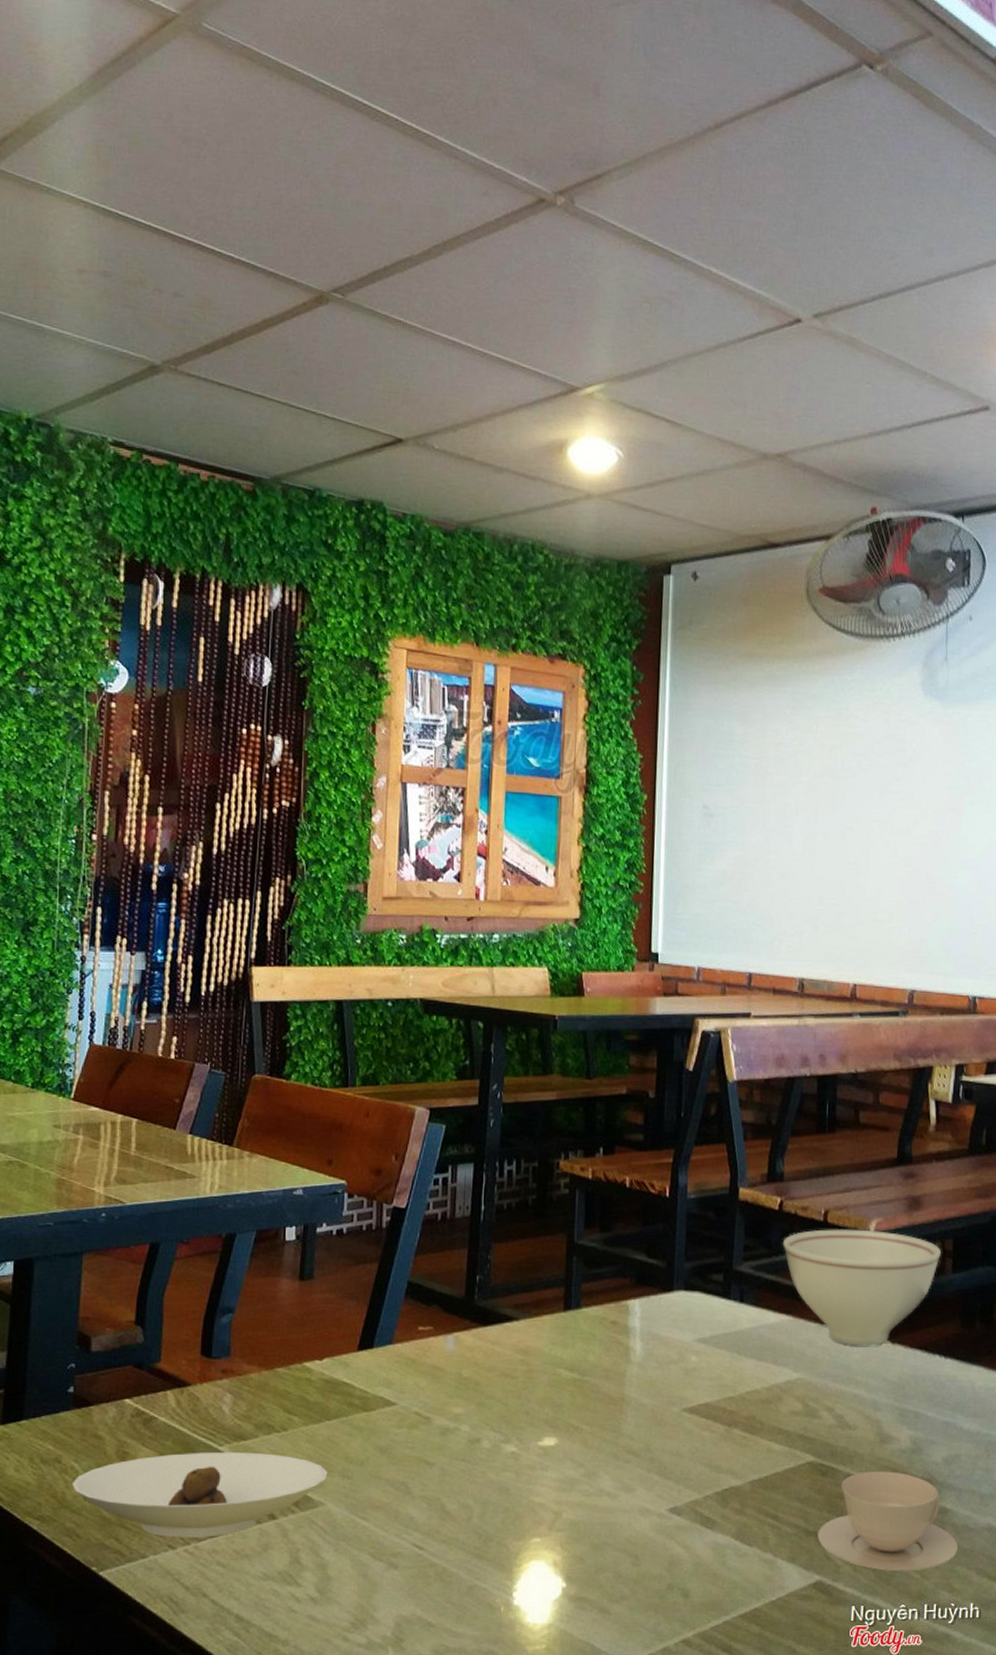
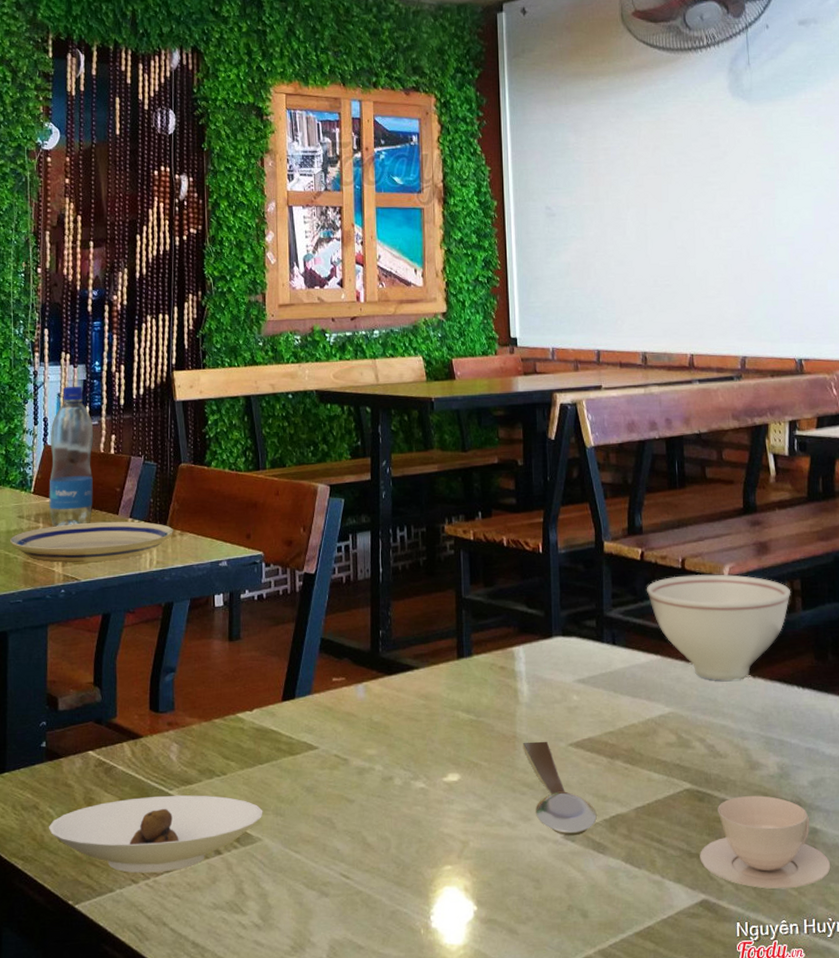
plate: none [42,1136,242,1184] -> present [10,521,174,563]
bottle: none [92,977,151,1140] -> present [49,387,94,527]
spoon: none [630,1405,708,1509] -> present [522,741,597,836]

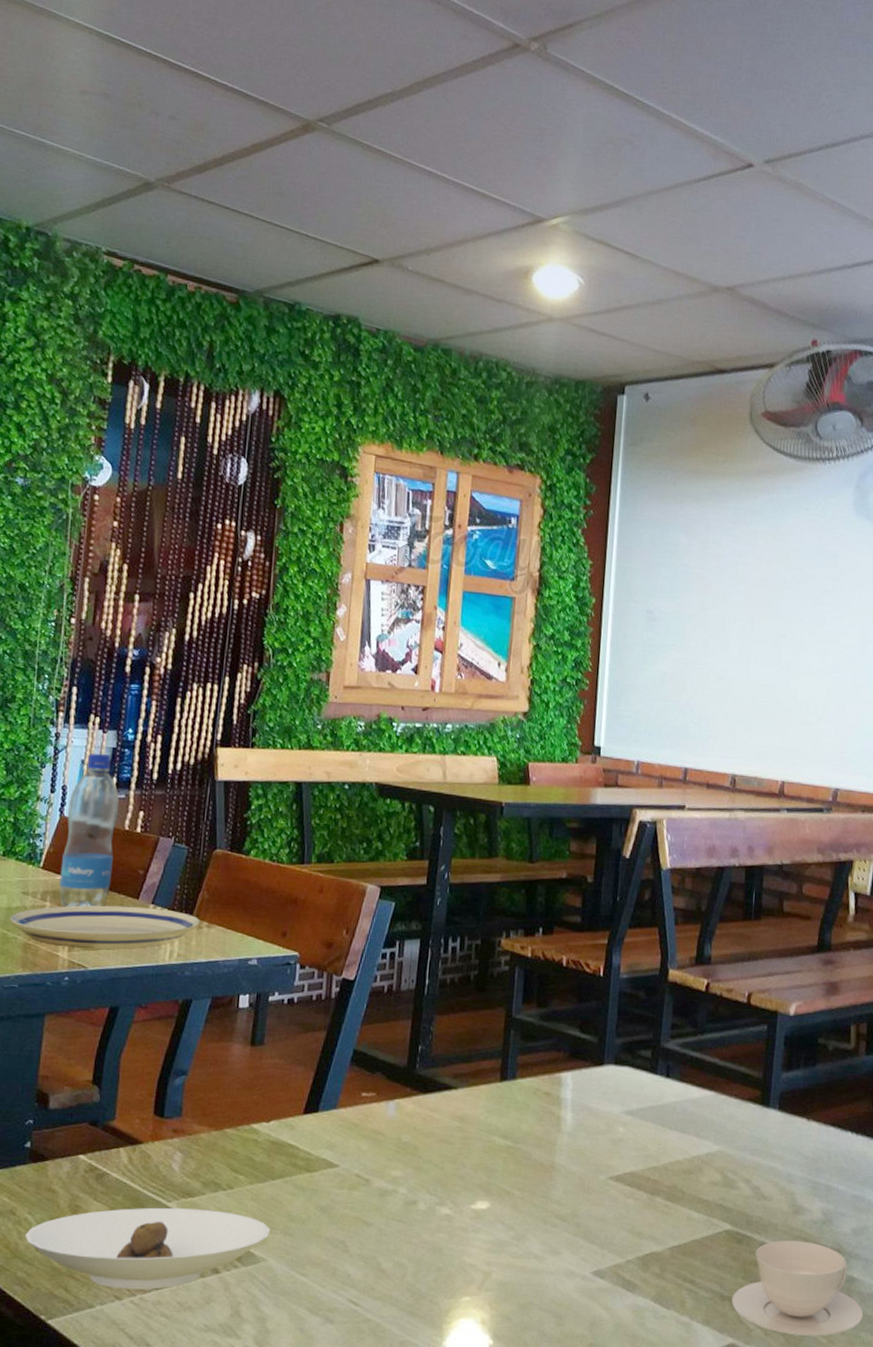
spoon: present [522,741,597,836] -> none [559,1172,630,1272]
bowl: present [646,574,791,681] -> none [707,1010,857,1122]

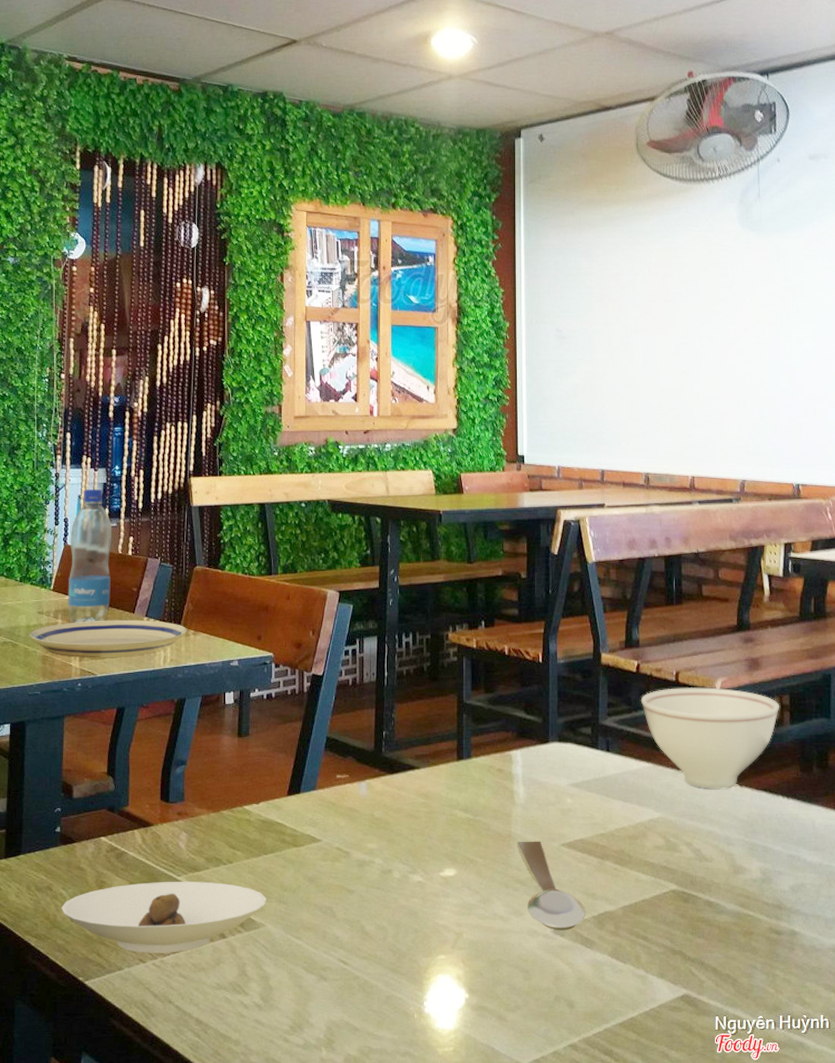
spoon: none [559,1172,630,1272] -> present [517,841,586,931]
bowl: none [707,1010,857,1122] -> present [640,687,780,789]
teacup: present [731,1241,864,1337] -> none [683,898,808,987]

